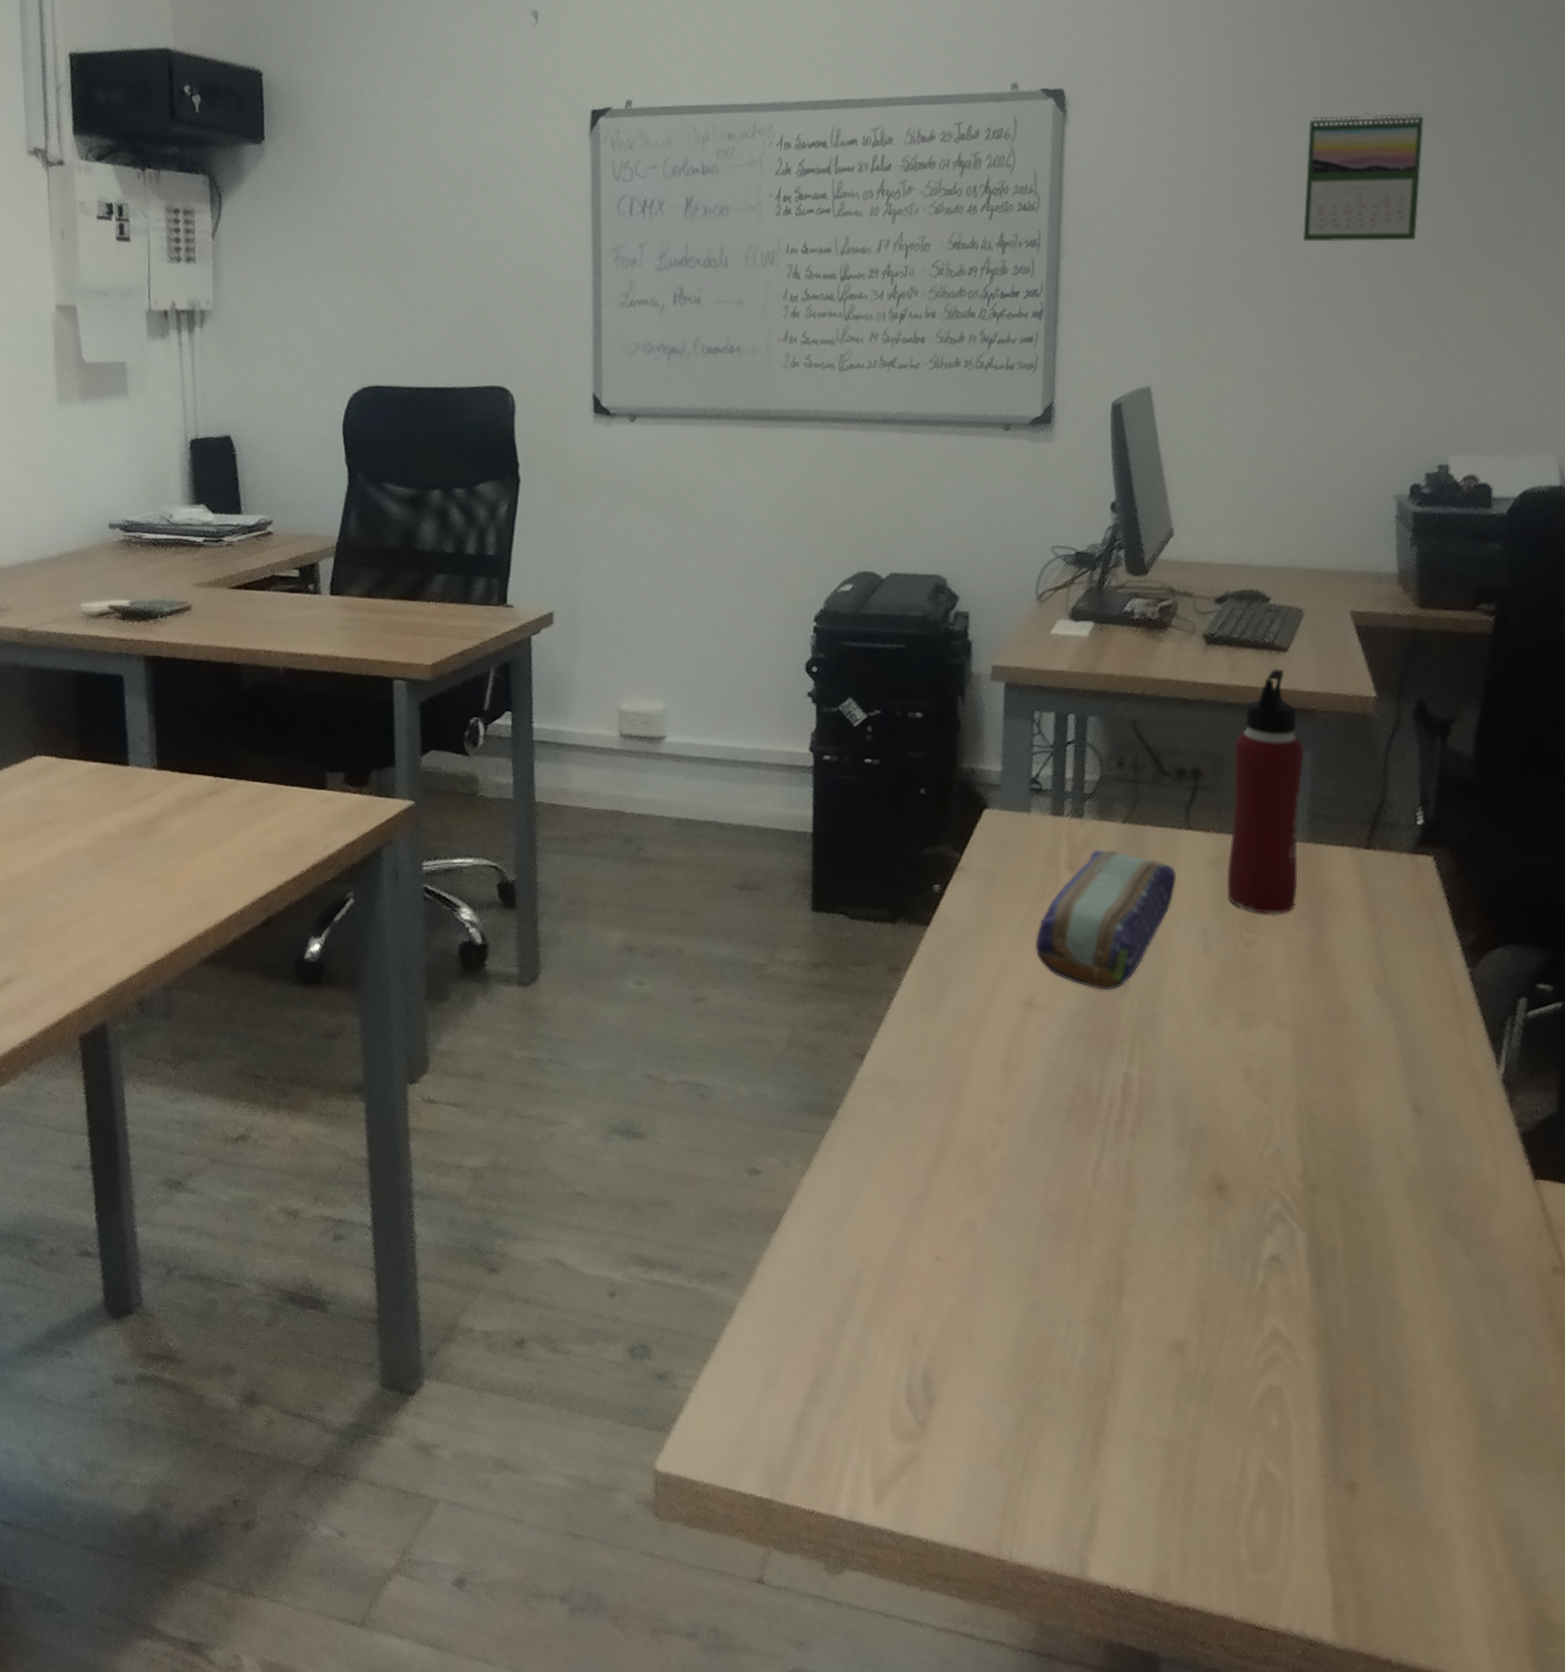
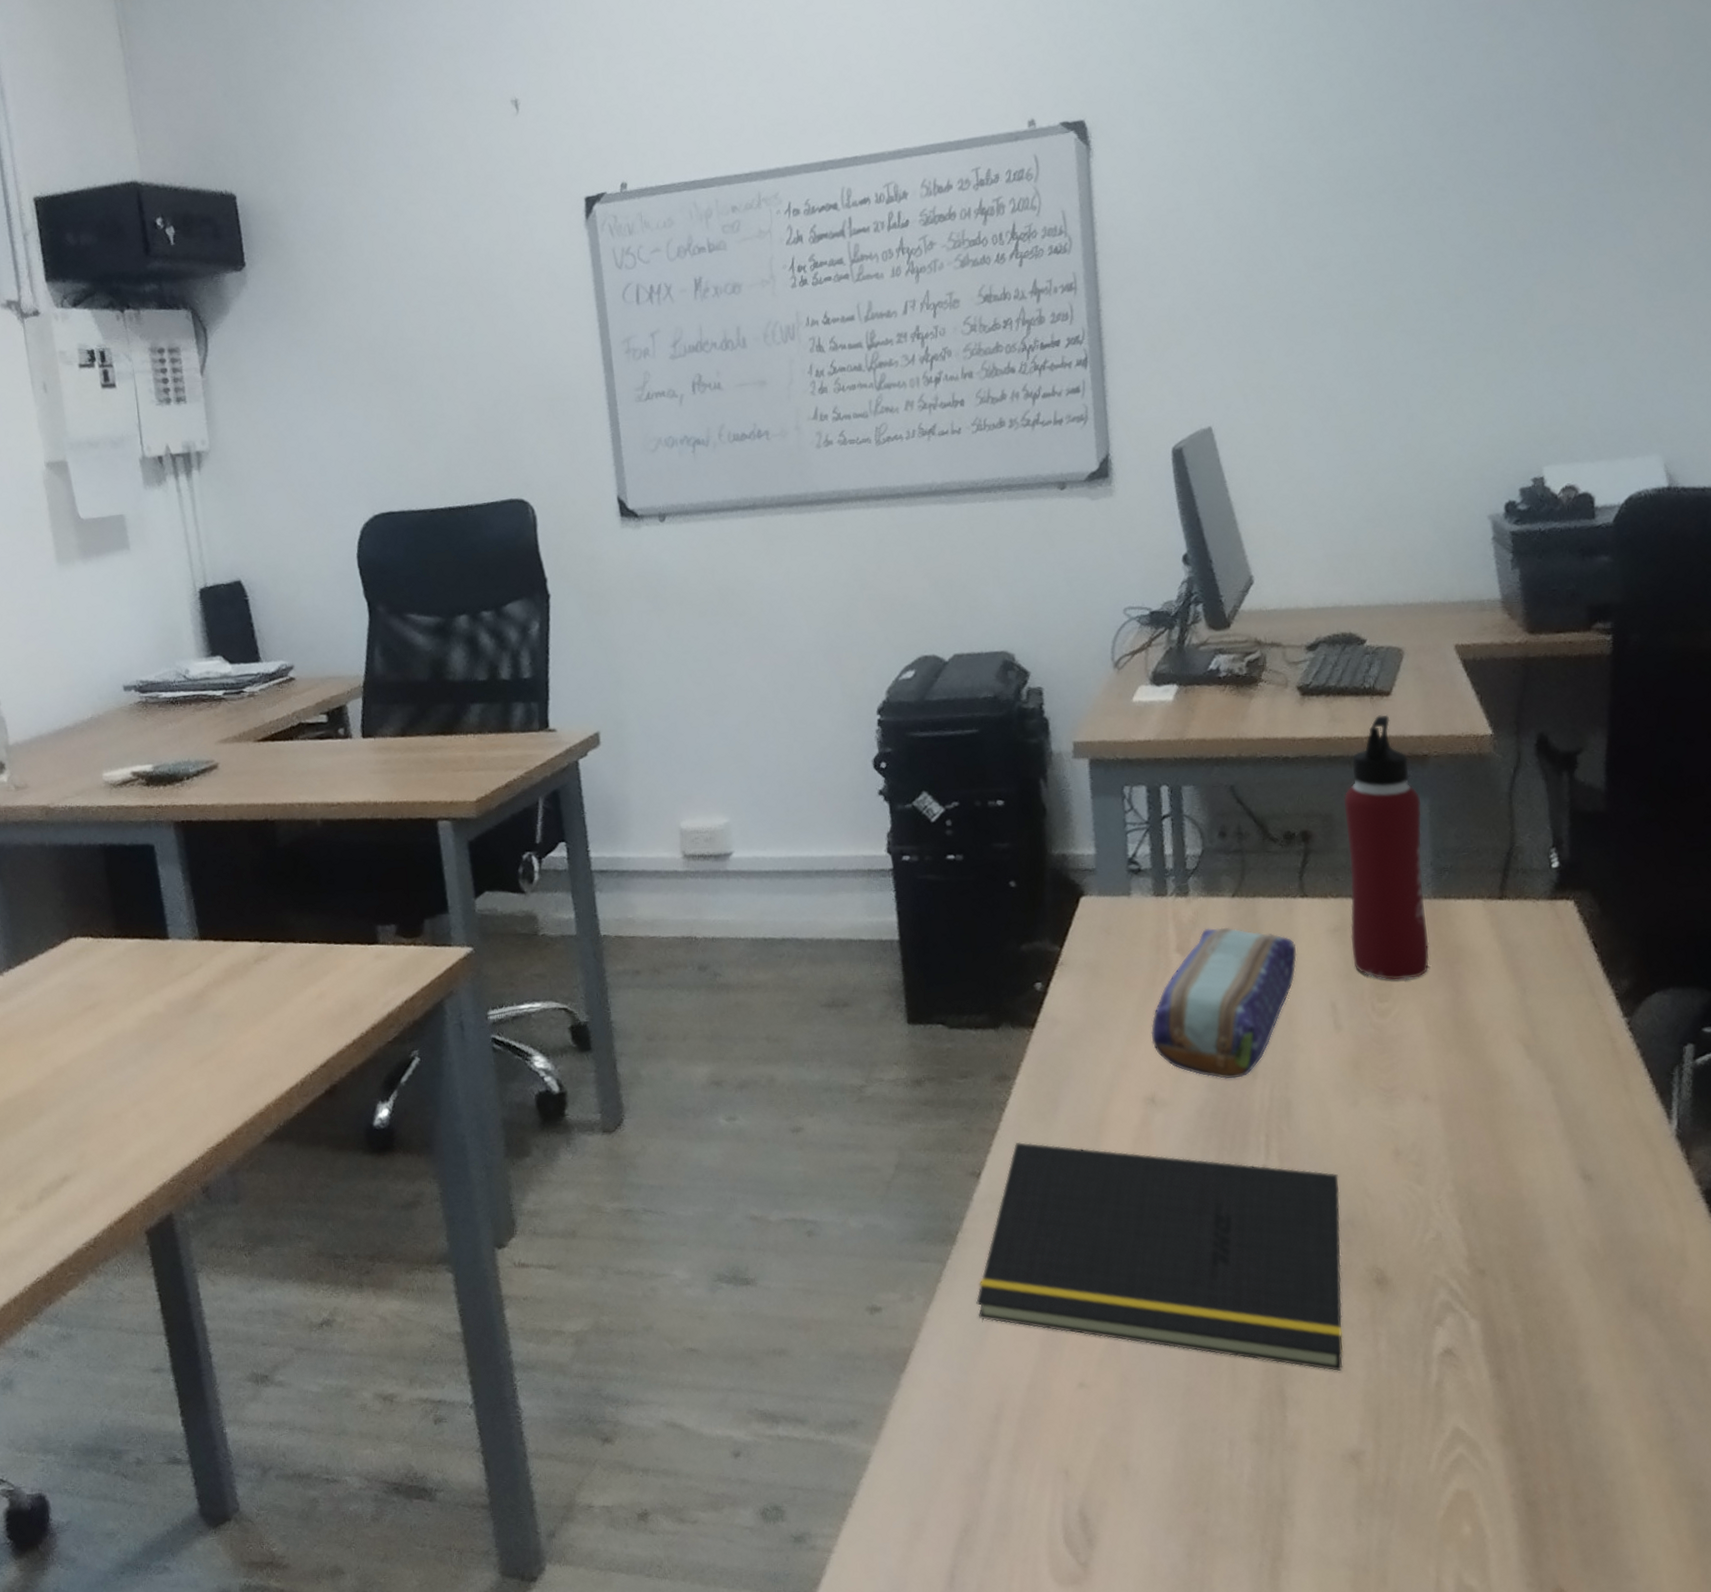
notepad: none [849,1029,1193,1267] -> present [976,1141,1343,1372]
calendar: present [1302,113,1424,242] -> none [1352,104,1482,255]

